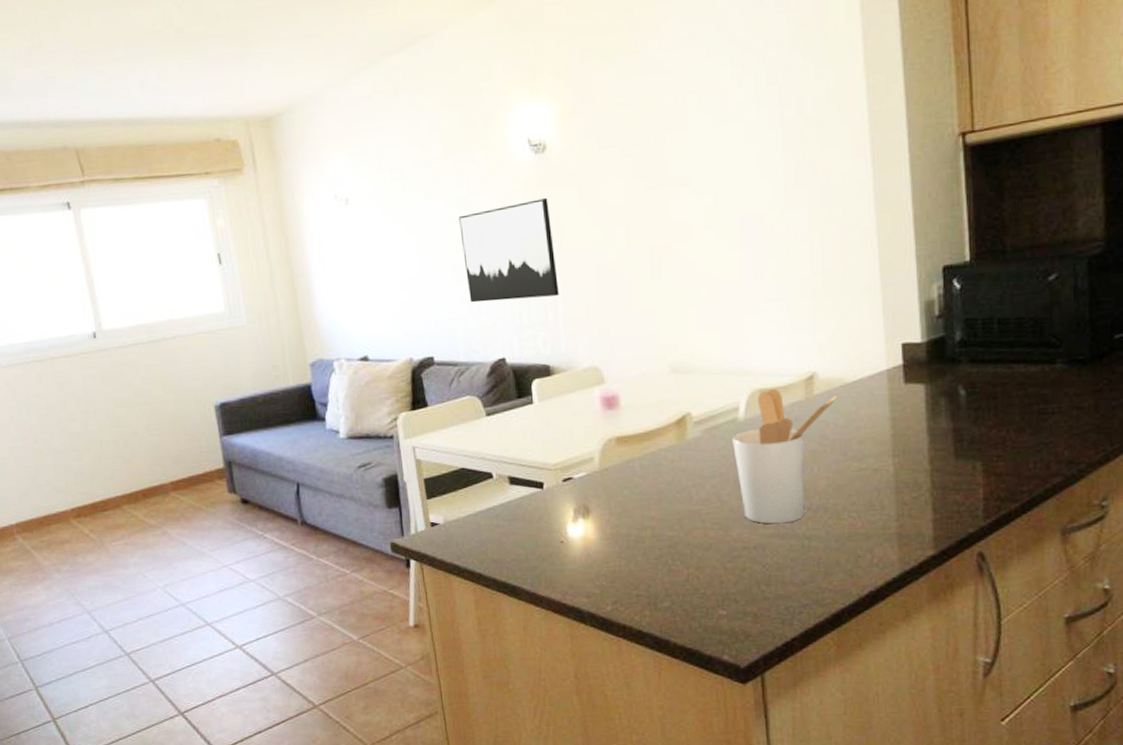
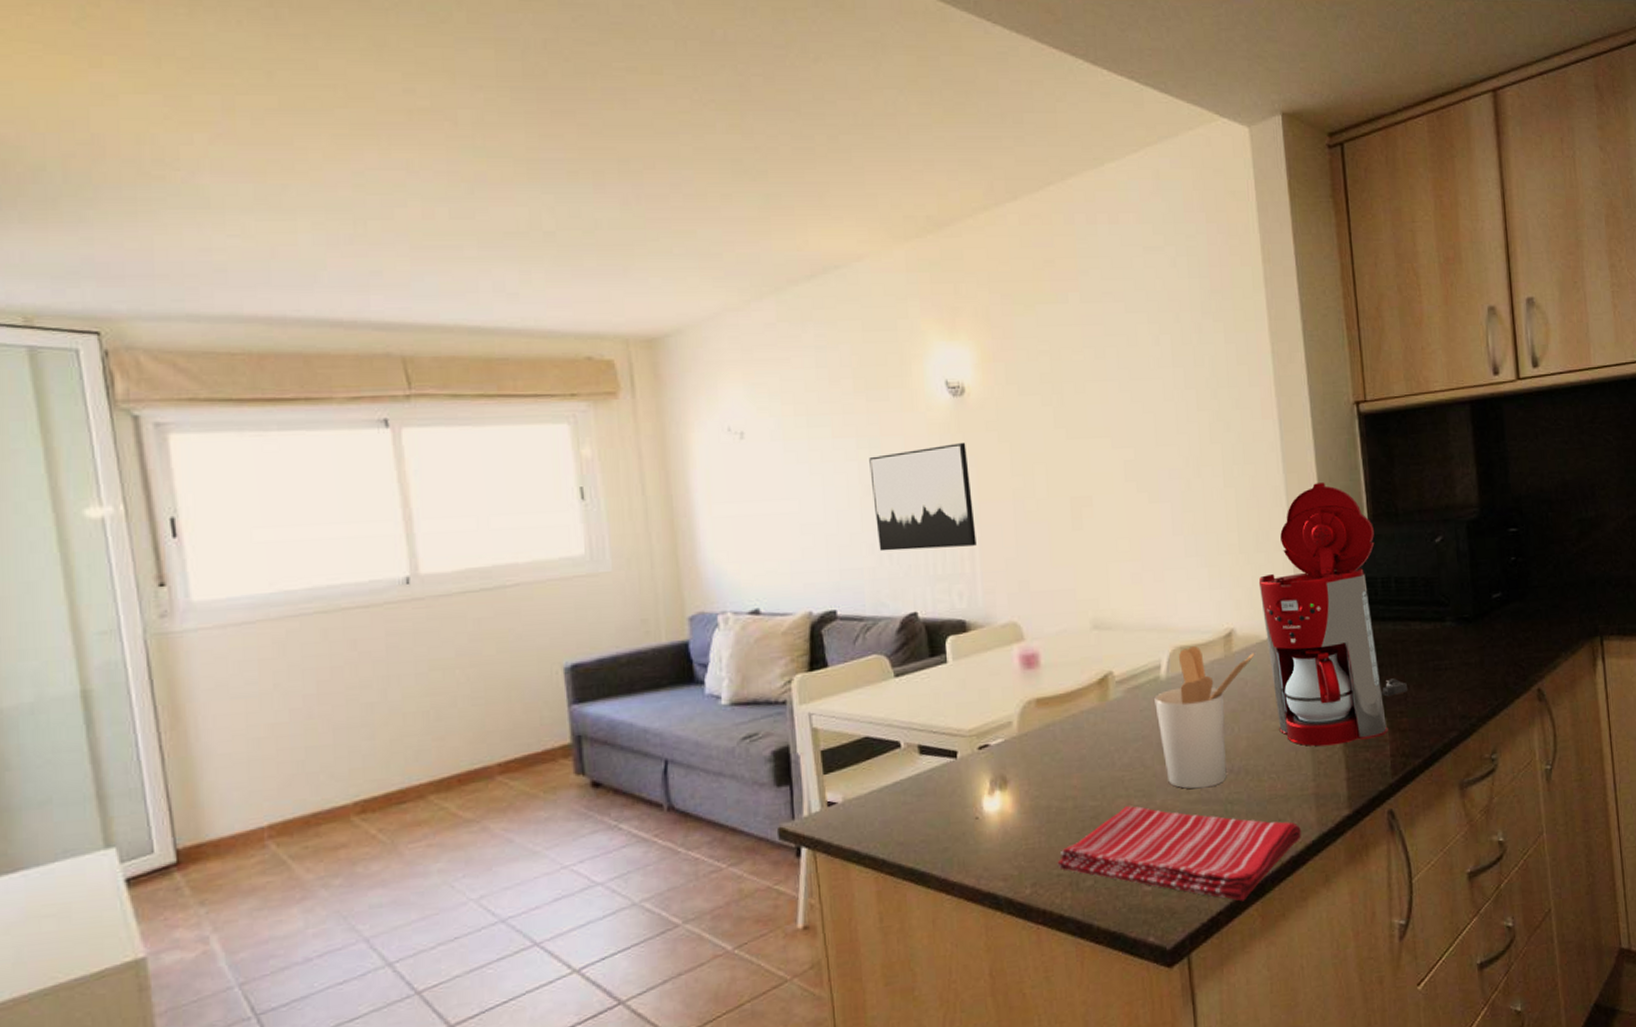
dish towel: none [636,537,881,630] -> present [1057,806,1301,902]
coffee maker: none [844,221,1006,488] -> present [1258,483,1407,747]

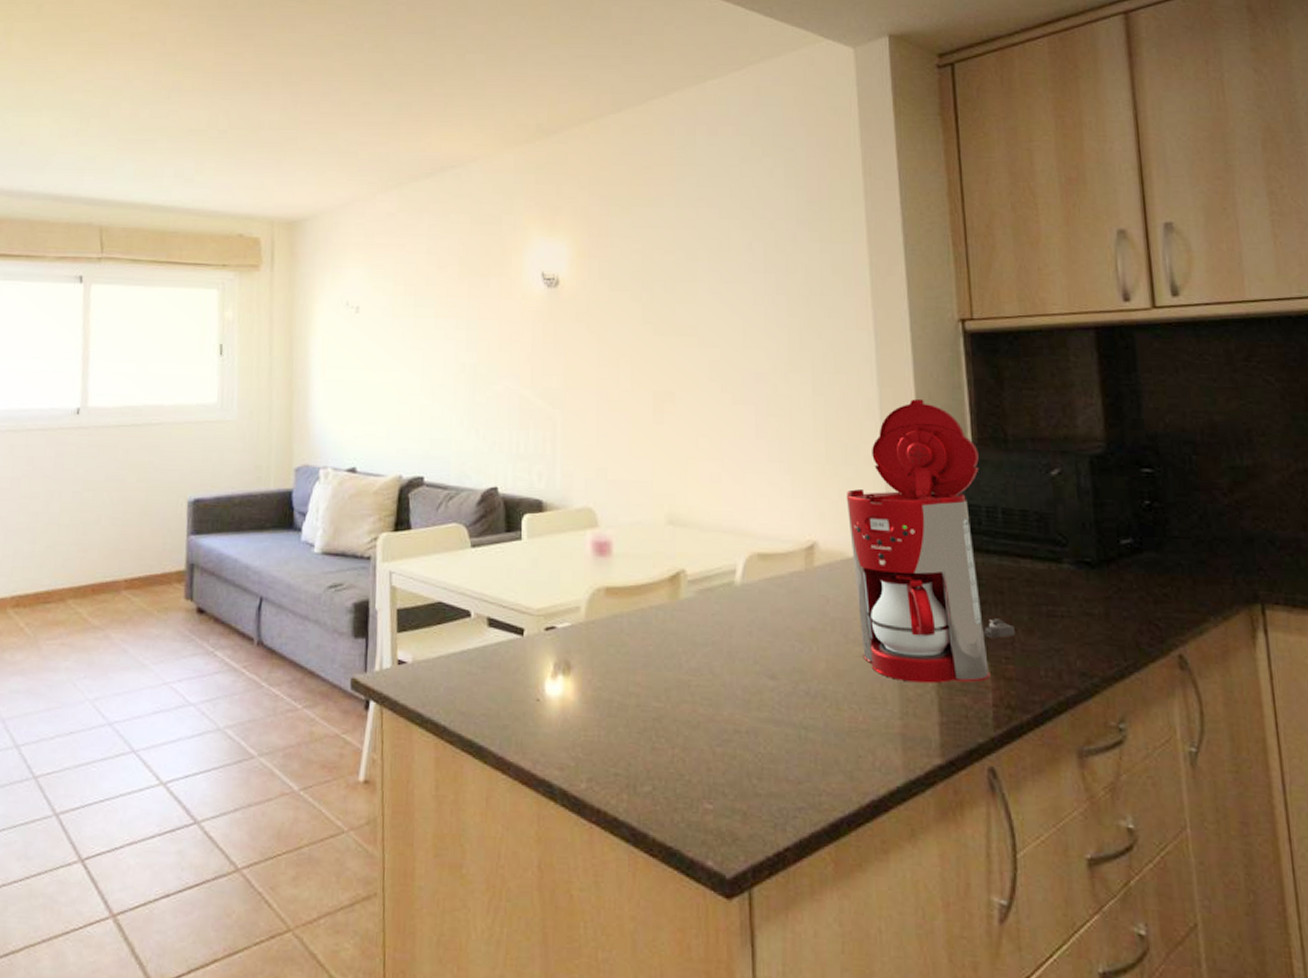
wall art: present [869,443,977,552] -> none [466,331,559,429]
dish towel: present [1057,806,1301,902] -> none [615,713,884,841]
utensil holder: present [1154,646,1255,789] -> none [727,555,839,708]

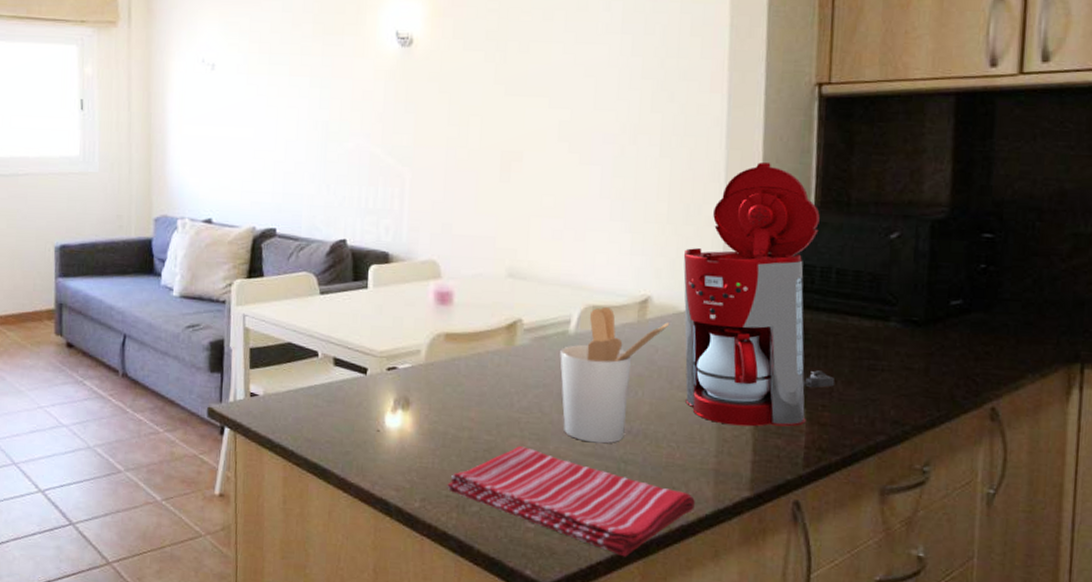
dish towel: none [615,713,884,841] -> present [447,446,695,557]
utensil holder: none [727,555,839,708] -> present [560,307,670,444]

